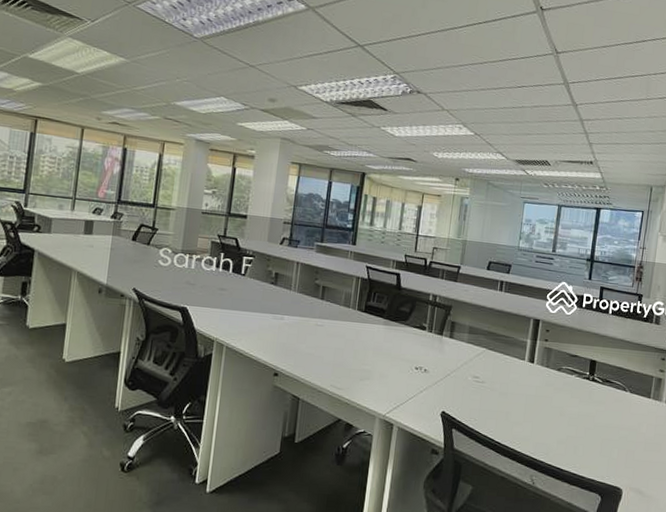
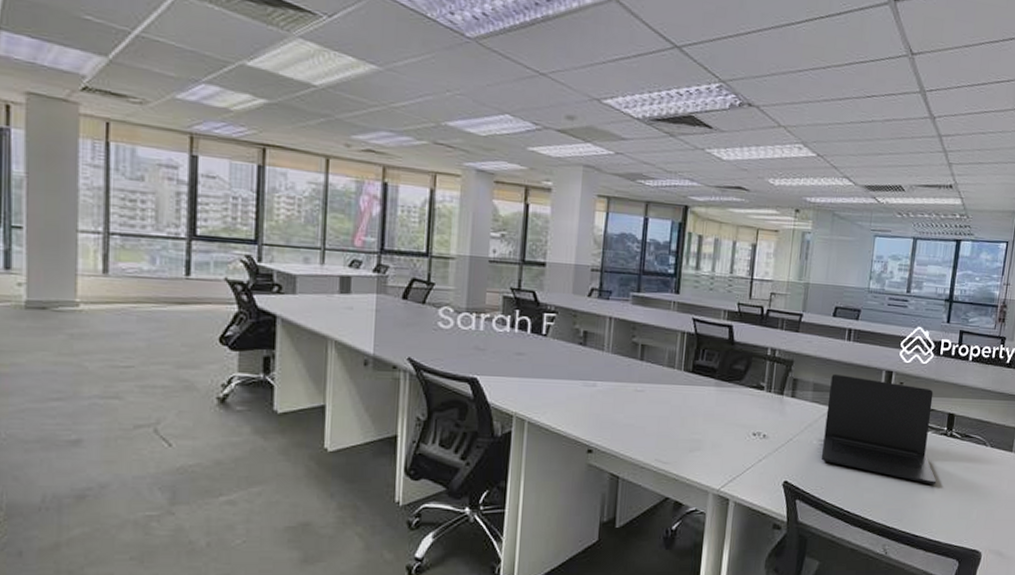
laptop: none [475,319,579,423] -> present [821,373,936,484]

